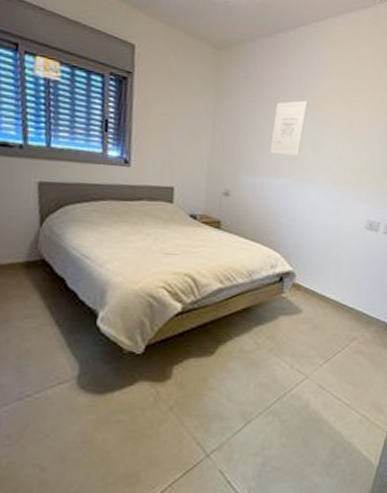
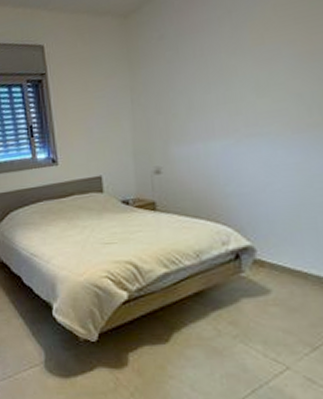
wall art: present [270,100,308,156] -> none [201,38,244,115]

